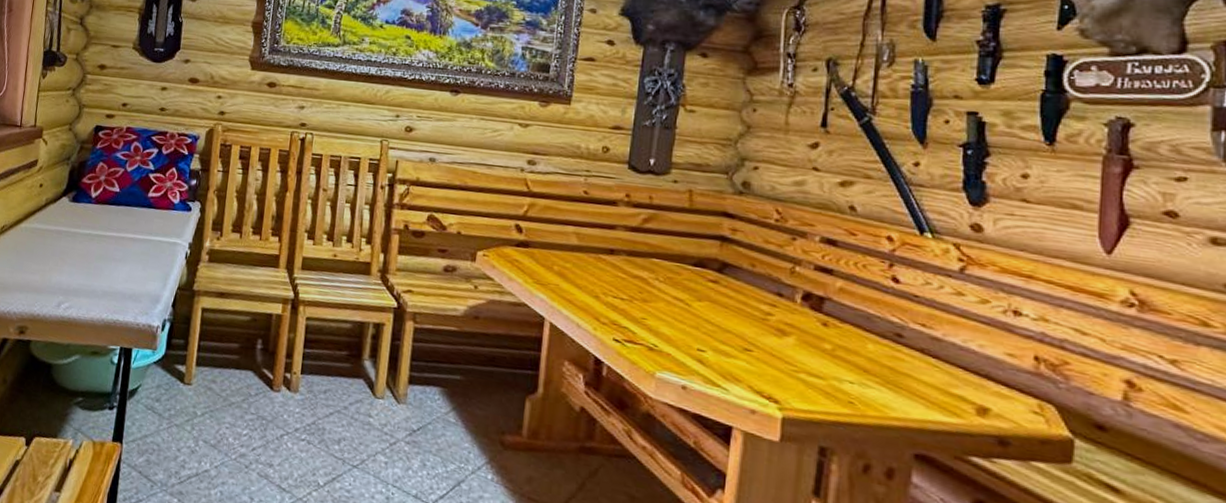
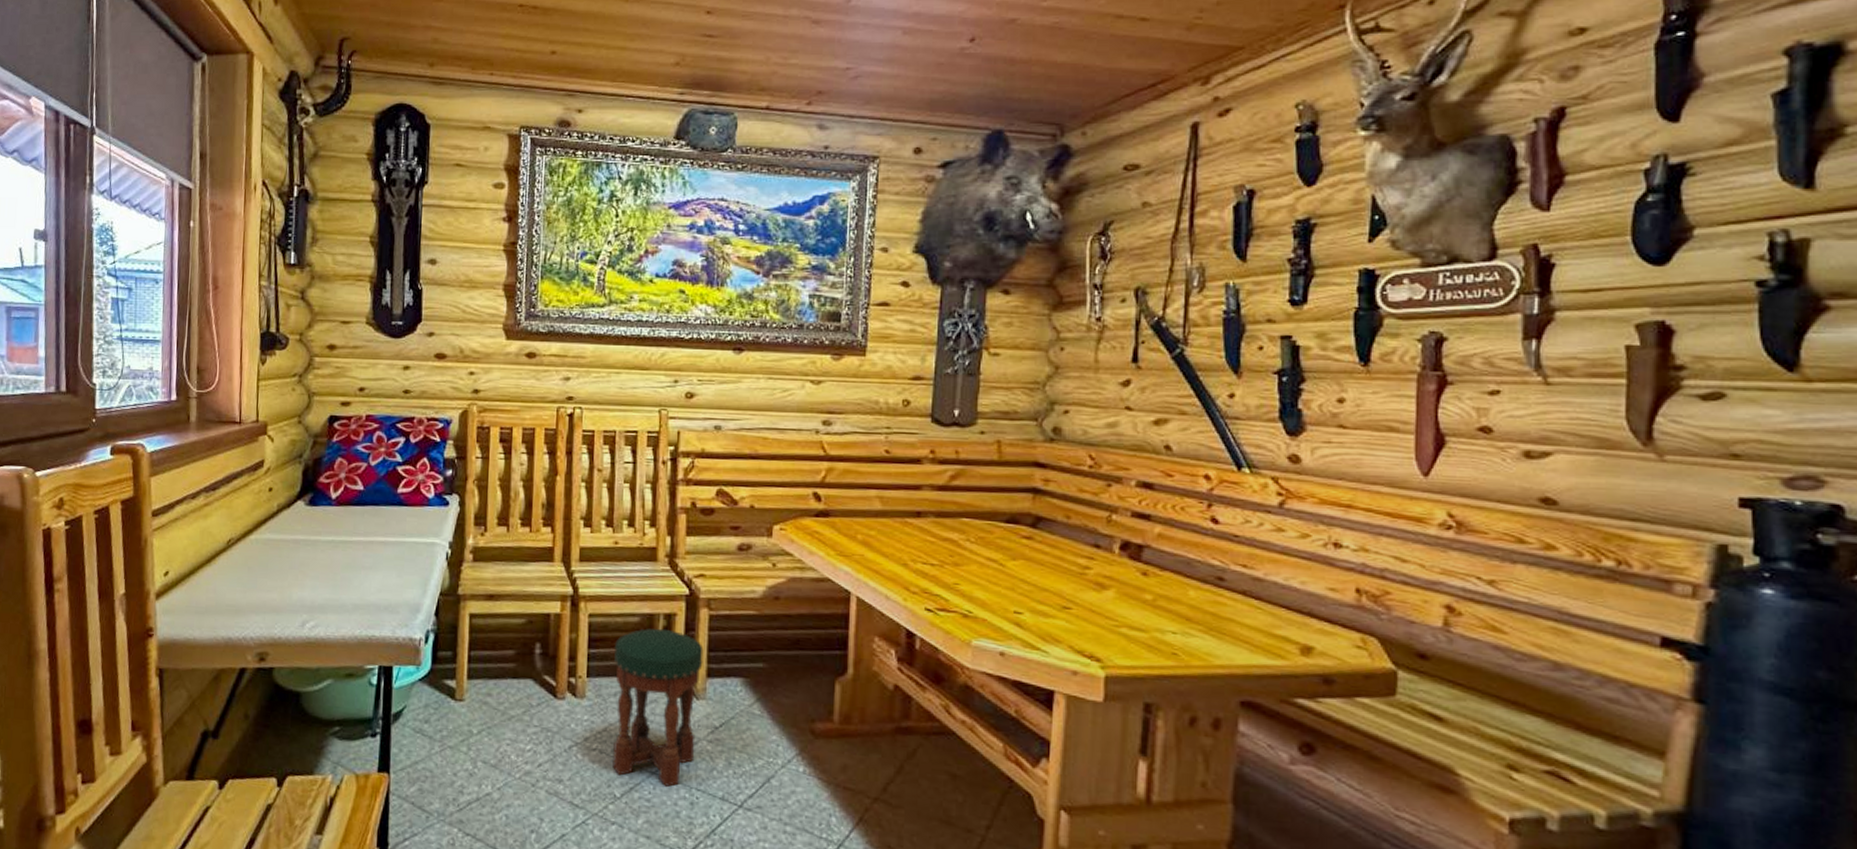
stool: none [318,335,407,481] -> present [612,628,704,787]

